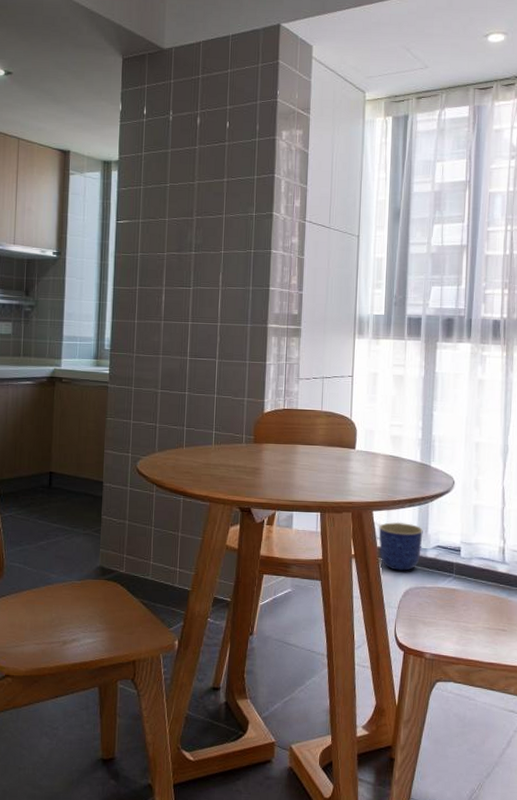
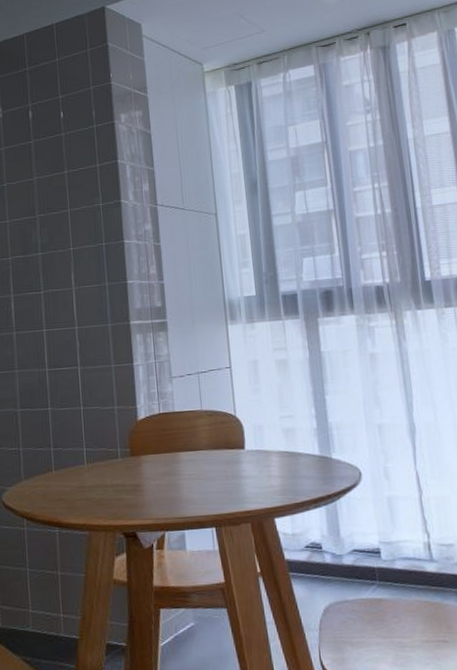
planter: present [379,521,423,571] -> none [284,527,336,585]

